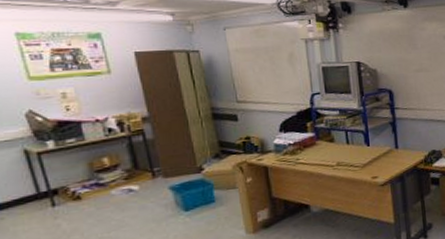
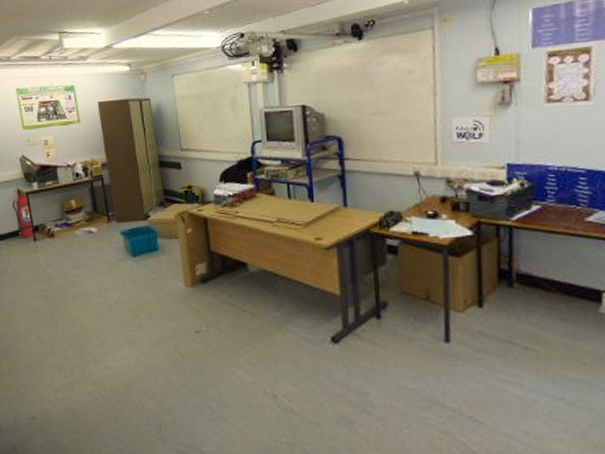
fire extinguisher: none [17,153,55,205] -> present [13,193,36,238]

